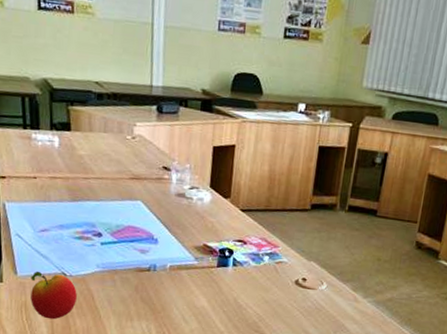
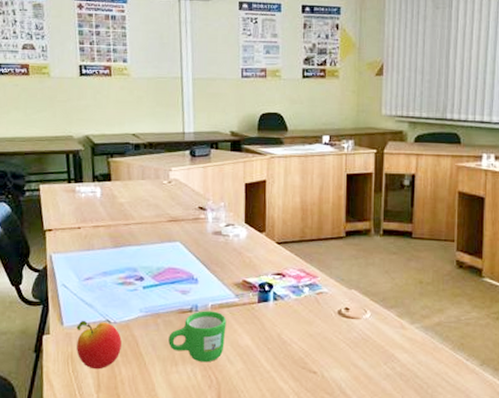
mug: none [125,270,184,320] -> present [168,310,227,363]

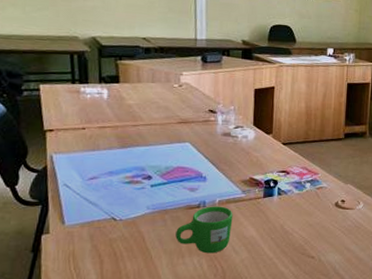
apple: present [76,320,122,370] -> none [79,218,127,266]

